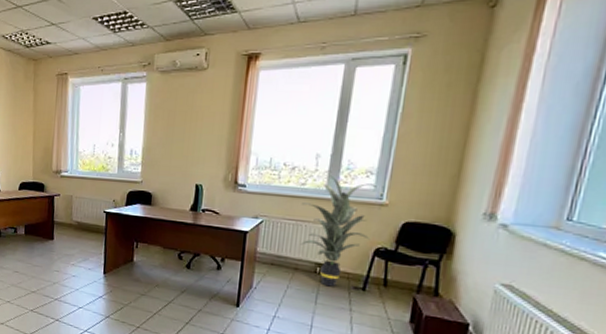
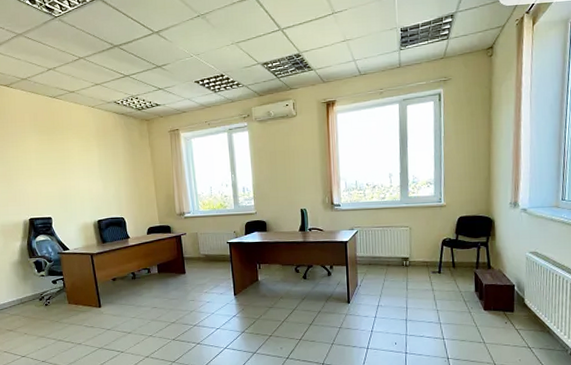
indoor plant: present [301,175,377,287] -> none [384,188,438,275]

